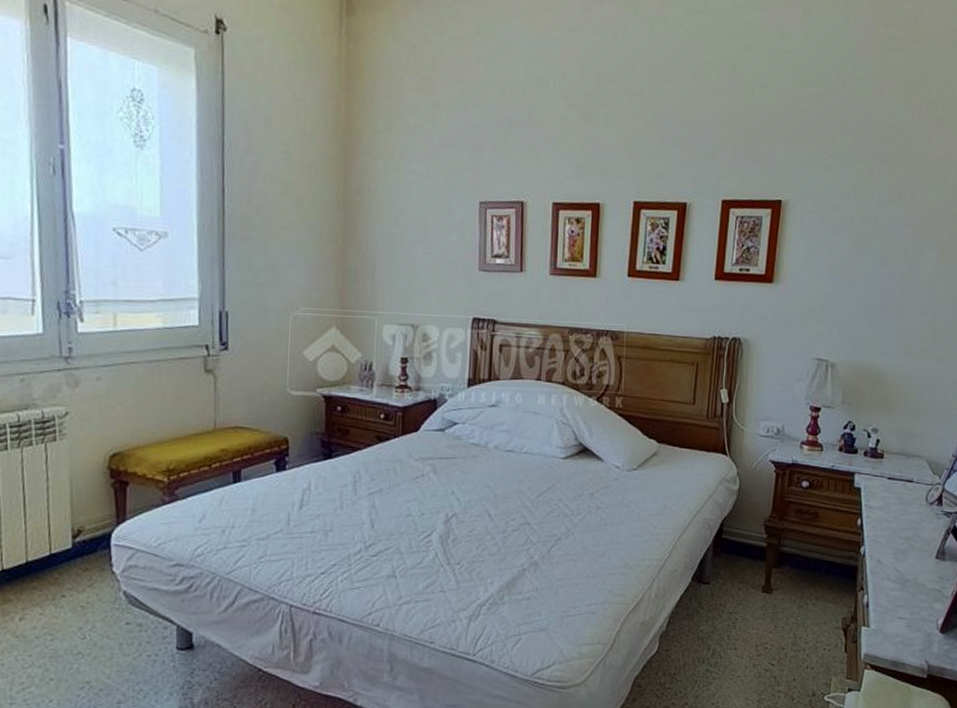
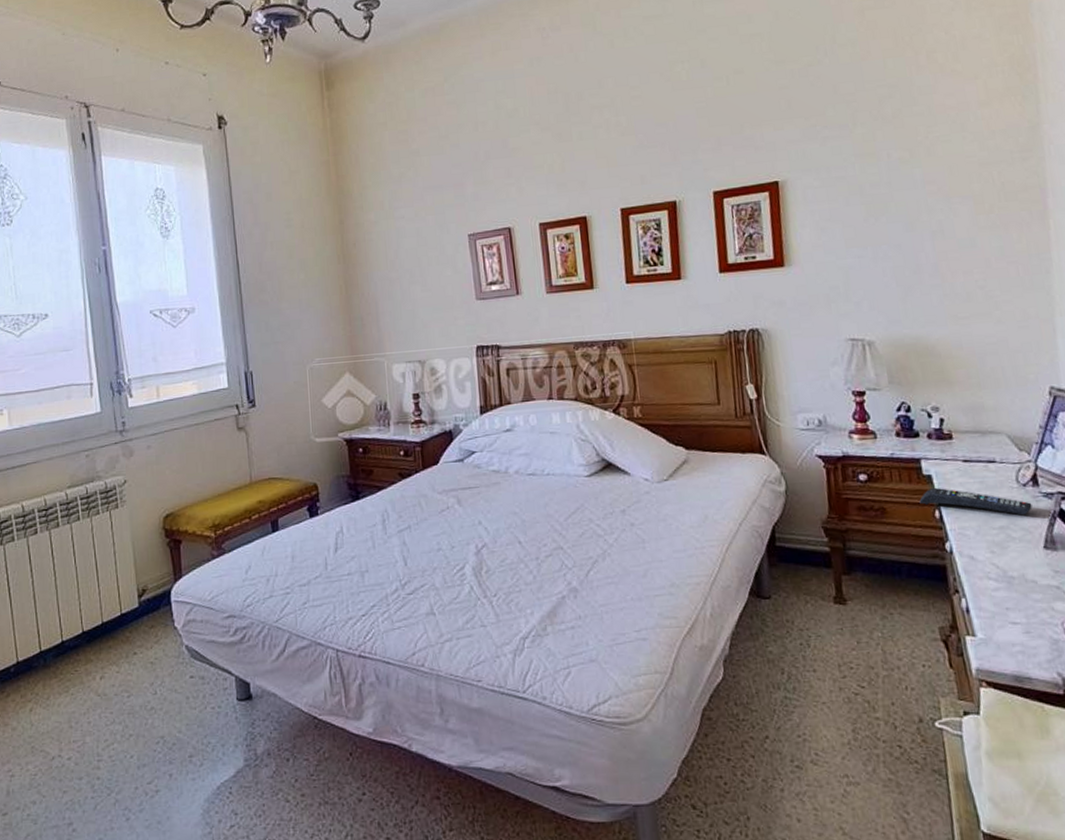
remote control: none [847,500,934,529] -> present [919,488,1032,516]

